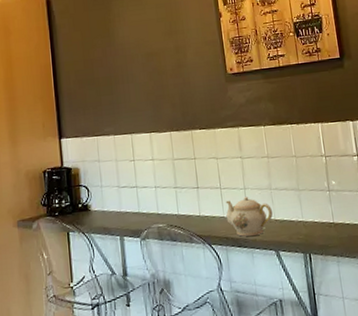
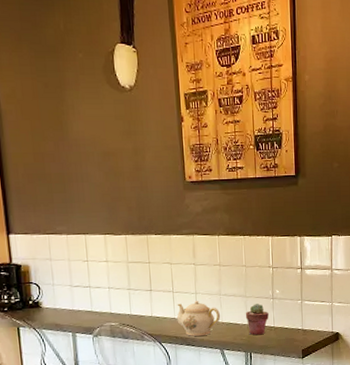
potted succulent: none [299,197,327,234] -> present [245,304,269,336]

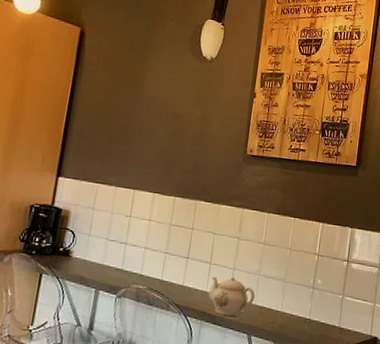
potted succulent: present [245,304,269,336] -> none [280,291,306,326]

